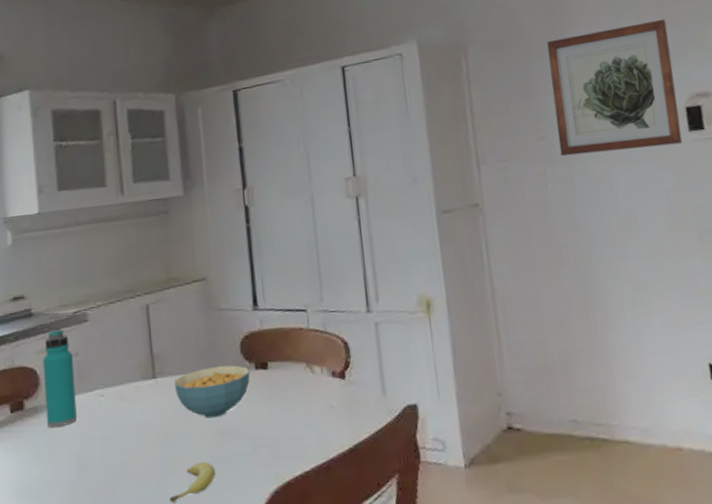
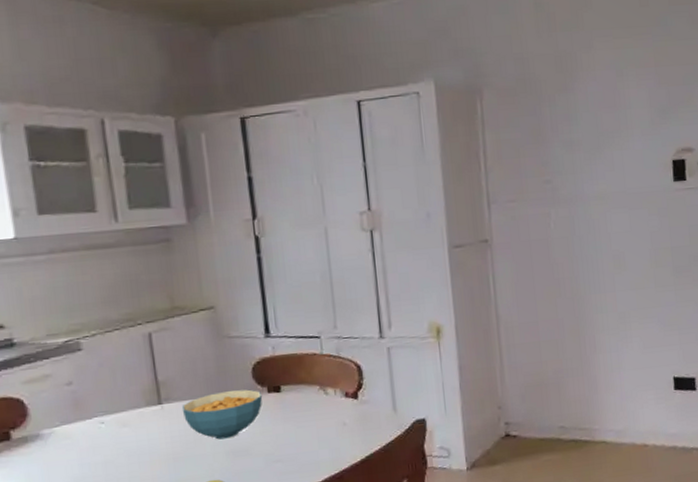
water bottle: present [42,328,77,428] -> none [30,358,74,456]
wall art: present [546,19,683,157] -> none [556,78,668,200]

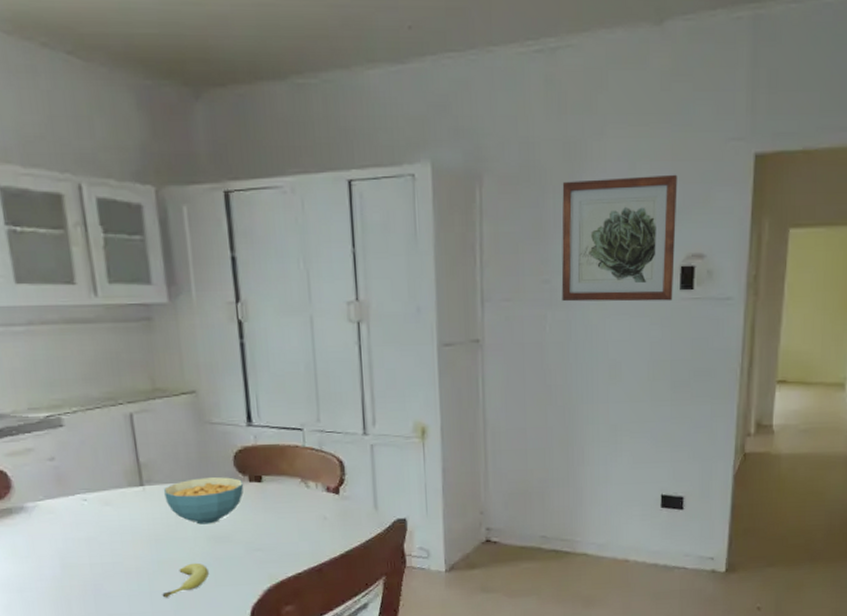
wall art: none [556,78,668,200] -> present [561,174,678,302]

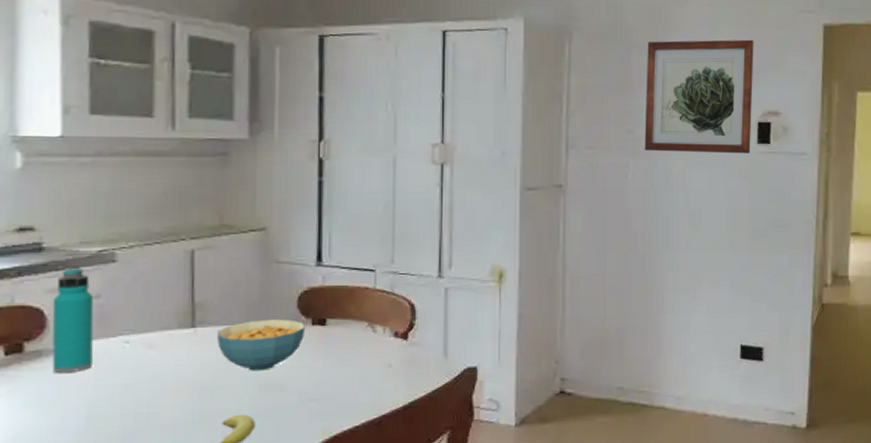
water bottle: none [13,432,58,529] -> present [52,267,94,374]

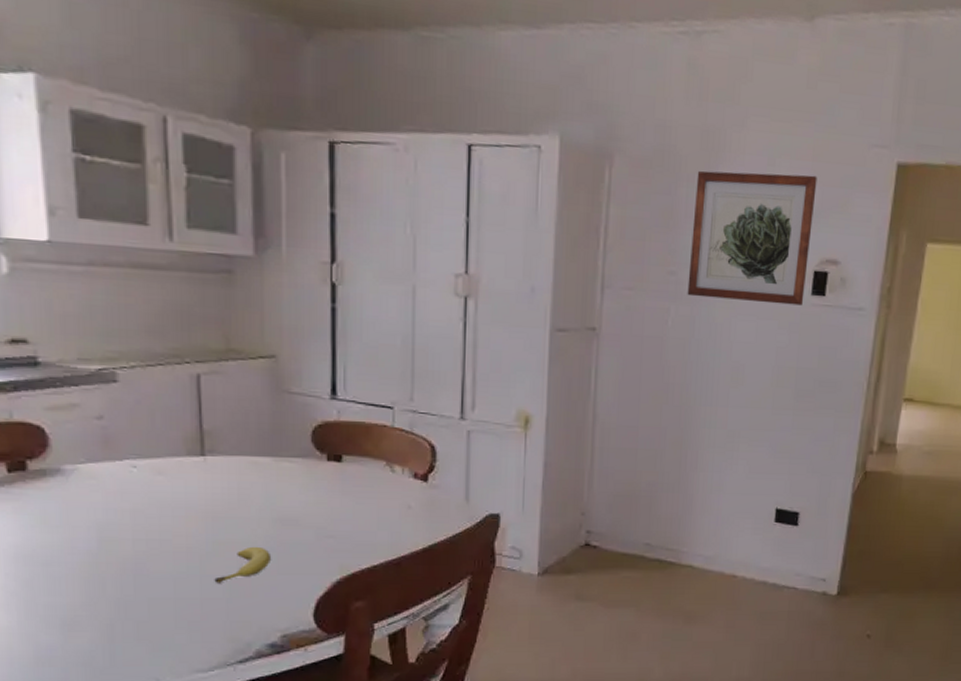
water bottle: present [52,267,94,374] -> none [53,385,100,495]
cereal bowl: present [216,319,306,371] -> none [227,452,321,504]

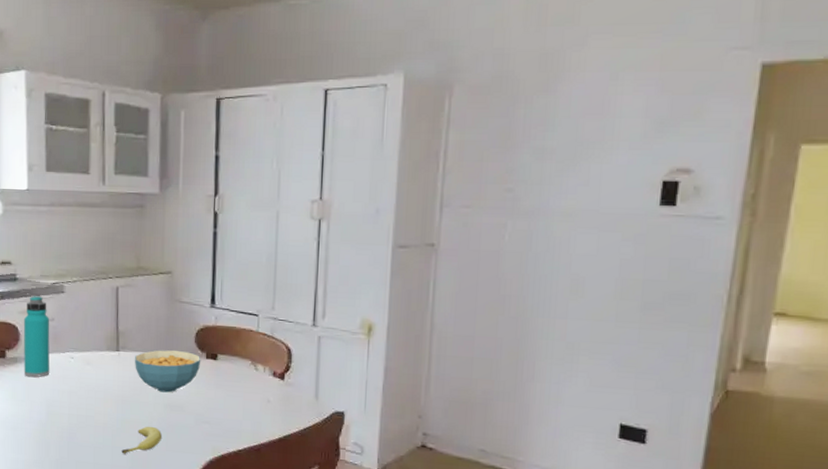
water bottle: none [53,385,100,495] -> present [23,295,50,378]
cereal bowl: none [227,452,321,504] -> present [134,350,201,393]
wall art: present [687,170,817,306] -> none [524,85,666,217]

